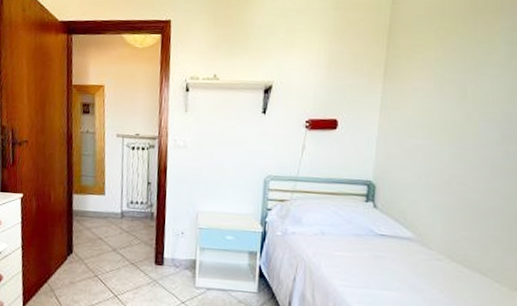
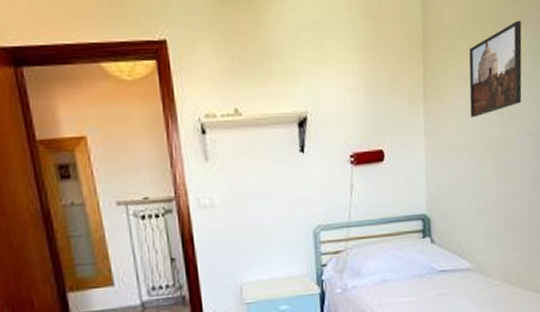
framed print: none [429,14,498,100] -> present [468,20,522,117]

